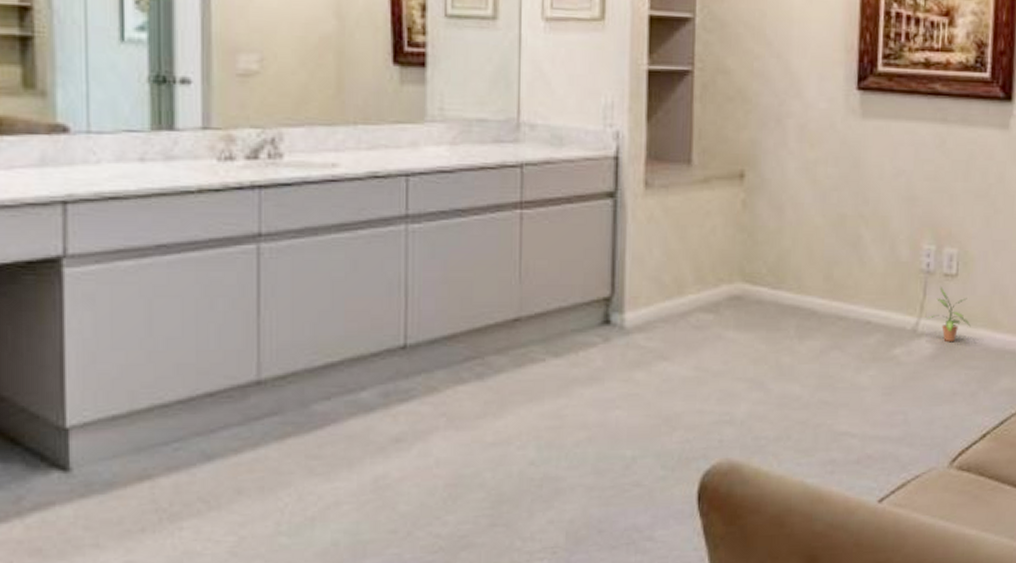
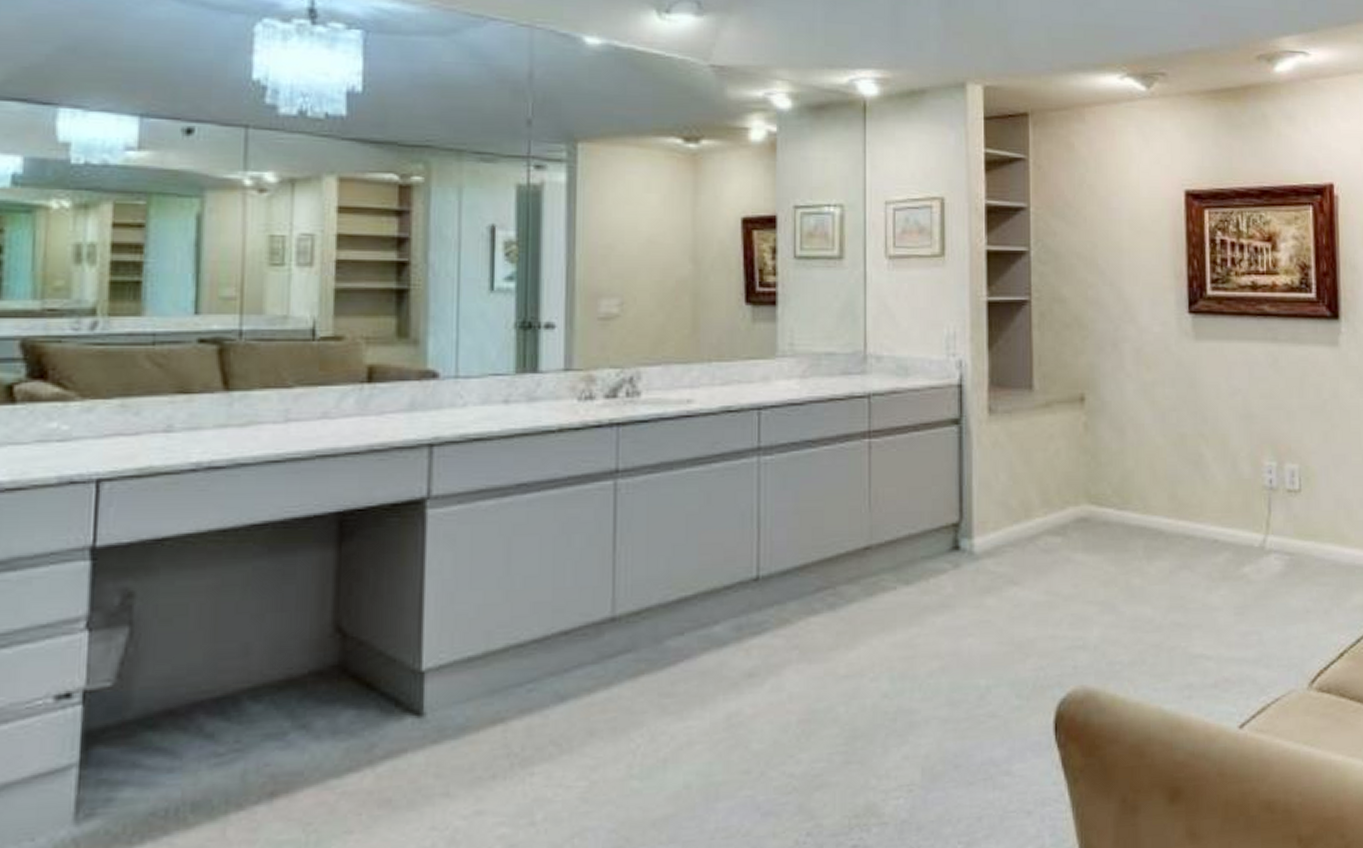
potted plant: present [925,287,971,341] -> none [1272,503,1318,558]

